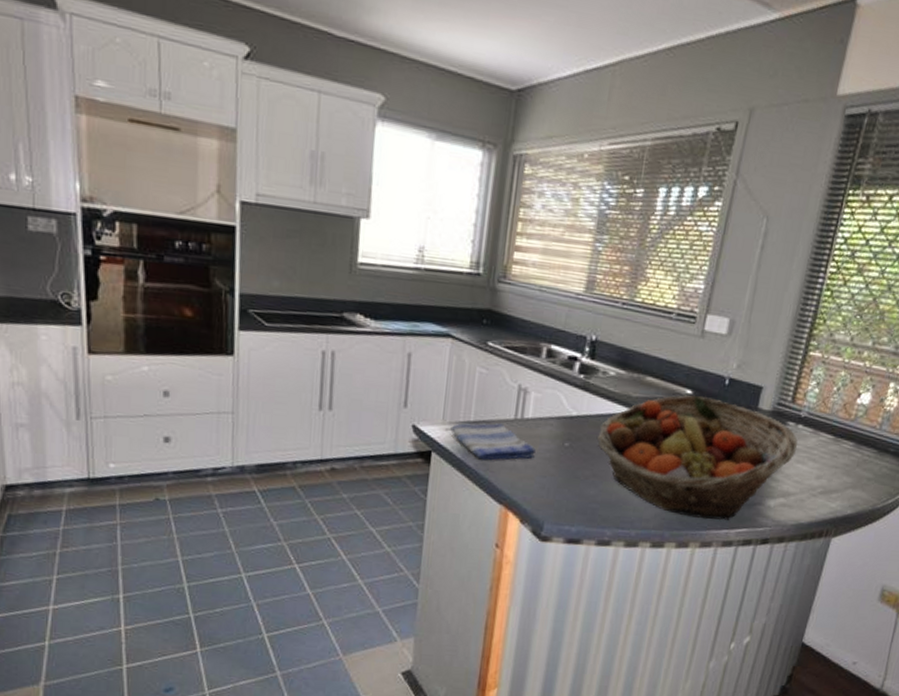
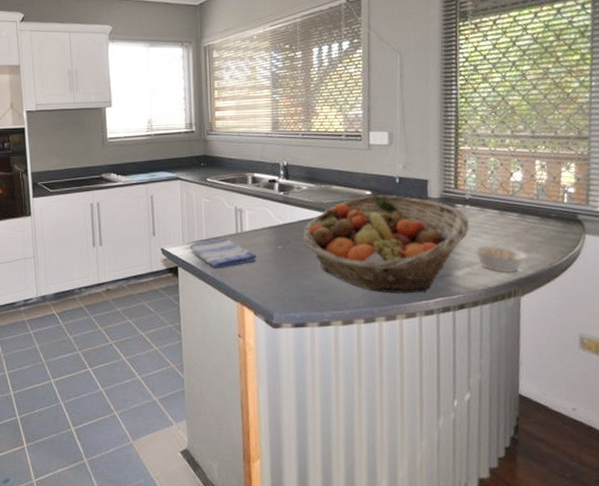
legume: none [792,472,852,509] -> present [471,244,528,272]

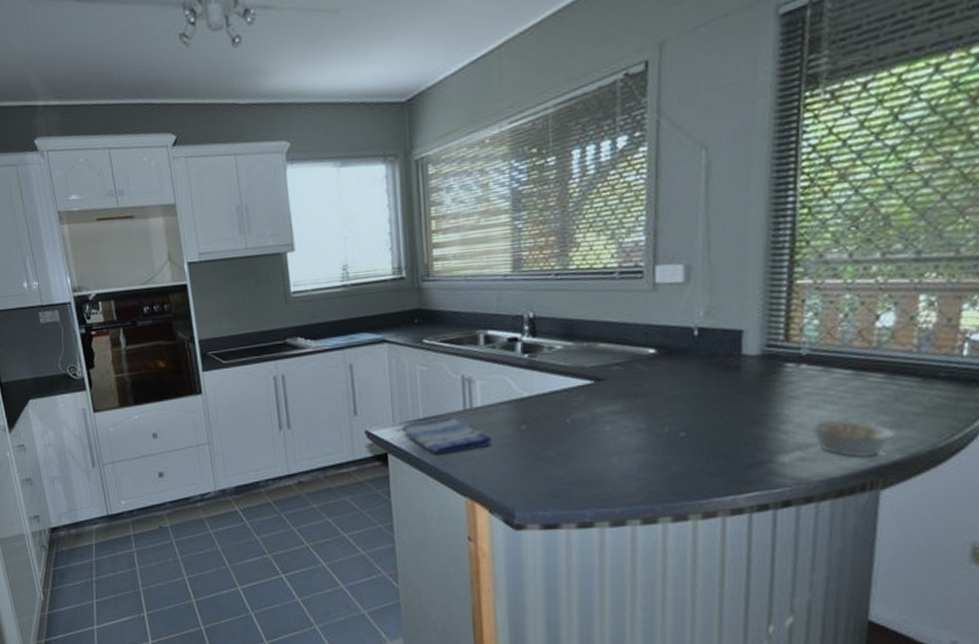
fruit basket: present [302,194,469,294] -> none [555,353,804,487]

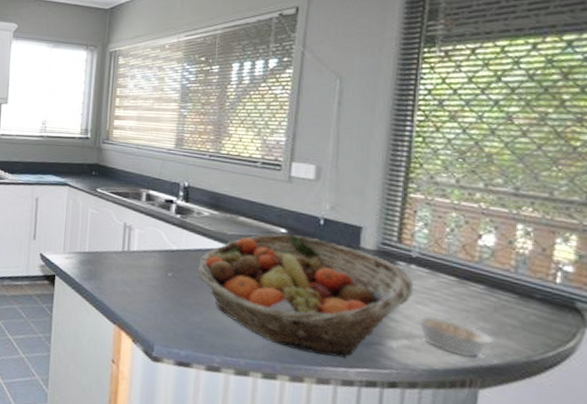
dish towel: present [402,415,492,455] -> none [70,253,142,286]
fruit basket: none [555,353,804,487] -> present [197,233,413,358]

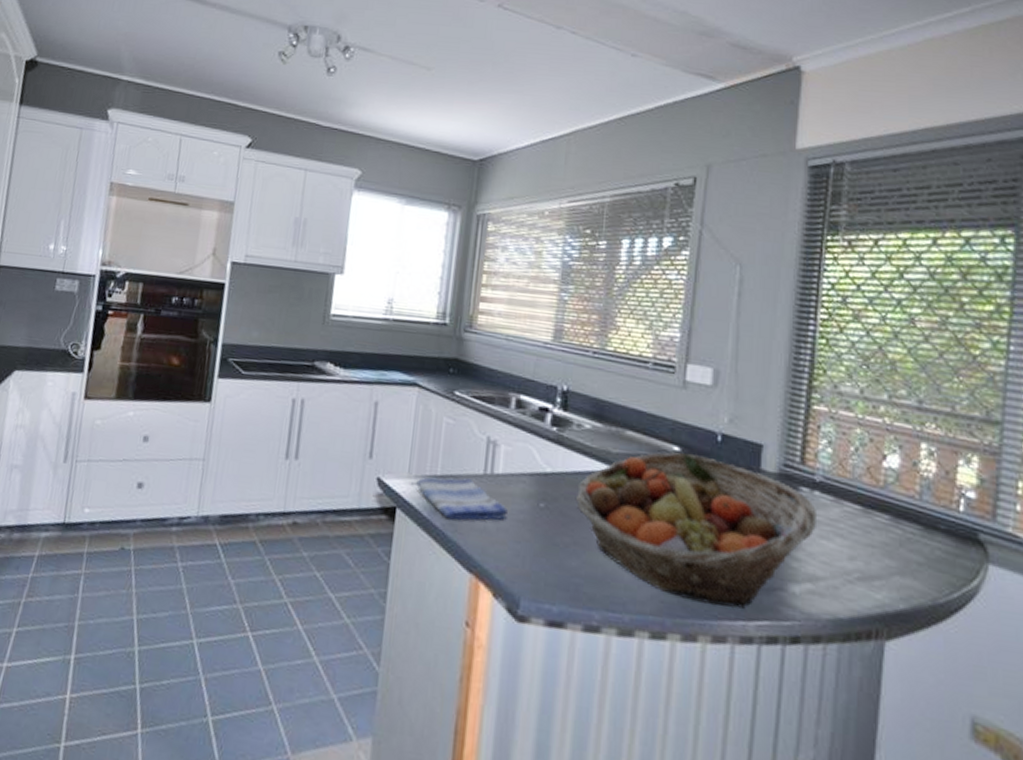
dish towel: none [70,253,142,286] -> present [416,476,508,521]
legume: present [414,313,494,357] -> none [817,550,900,602]

